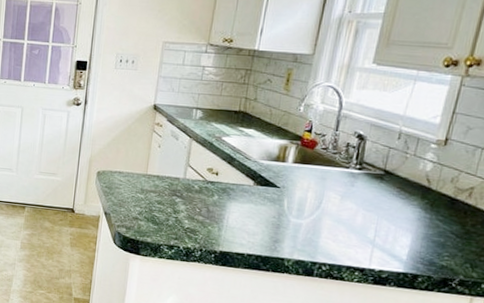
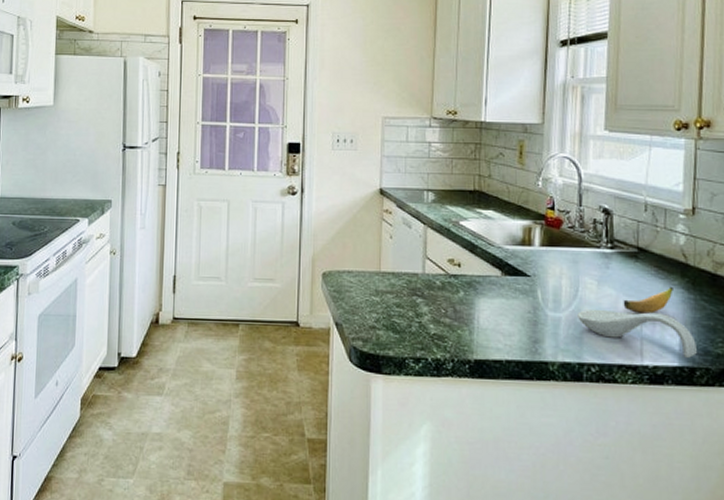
spoon rest: none [317,219,424,266] -> present [577,310,697,358]
banana: none [361,206,412,227] -> present [623,287,673,314]

